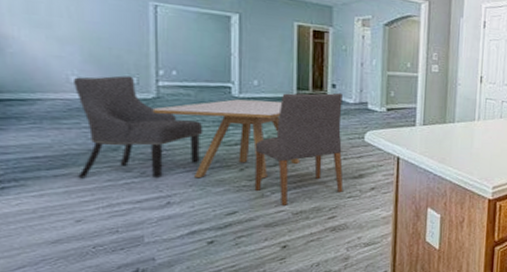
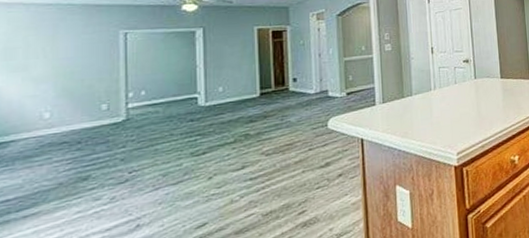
chair: present [72,75,203,179] -> none [45,103,172,216]
dining table: present [152,99,301,179] -> none [122,103,268,195]
chair: present [254,92,344,205] -> none [222,85,311,209]

